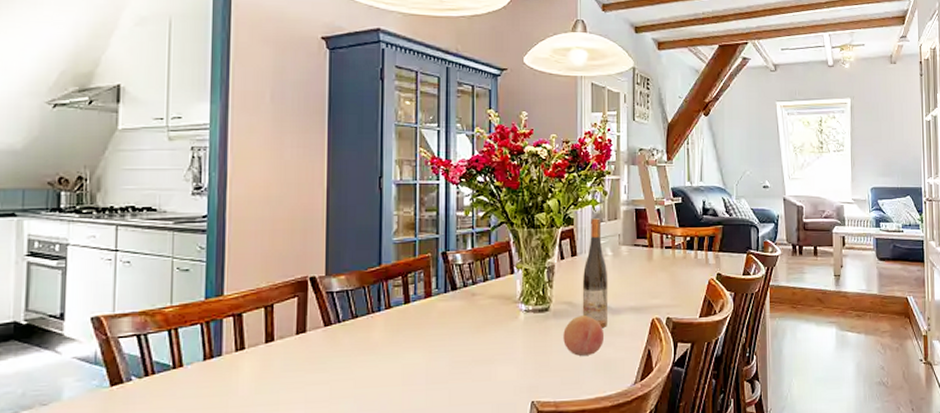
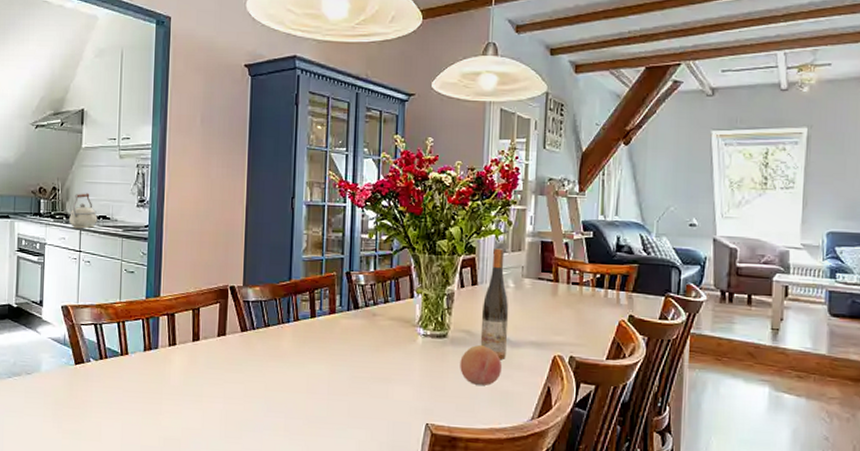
kettle: none [101,182,140,224] -> present [69,193,98,229]

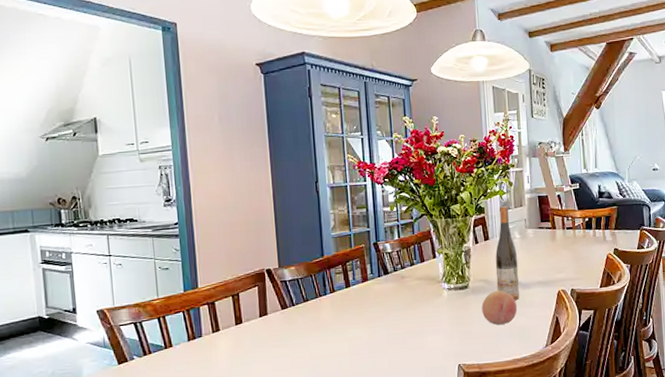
kettle: present [69,193,98,229] -> none [94,199,125,235]

